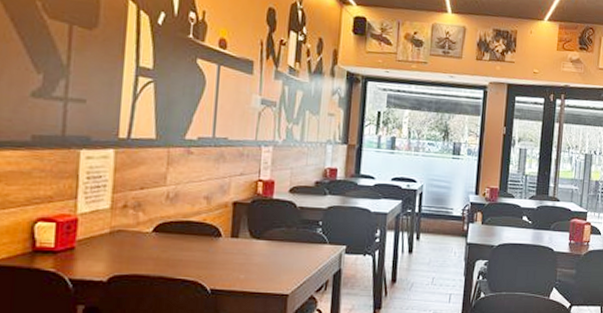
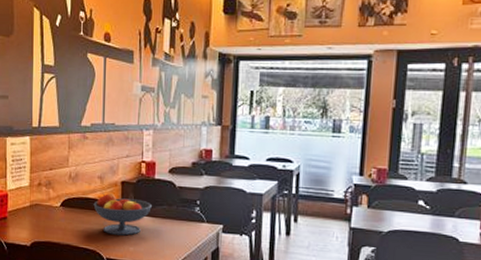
fruit bowl: none [196,215,268,262] -> present [93,193,152,236]

